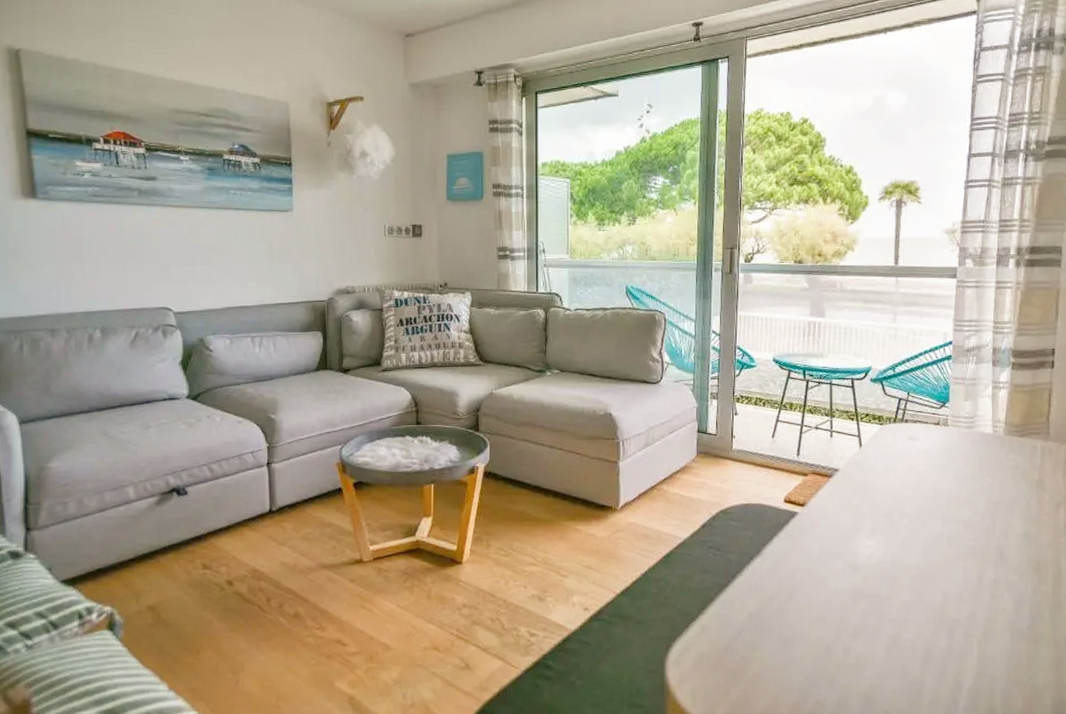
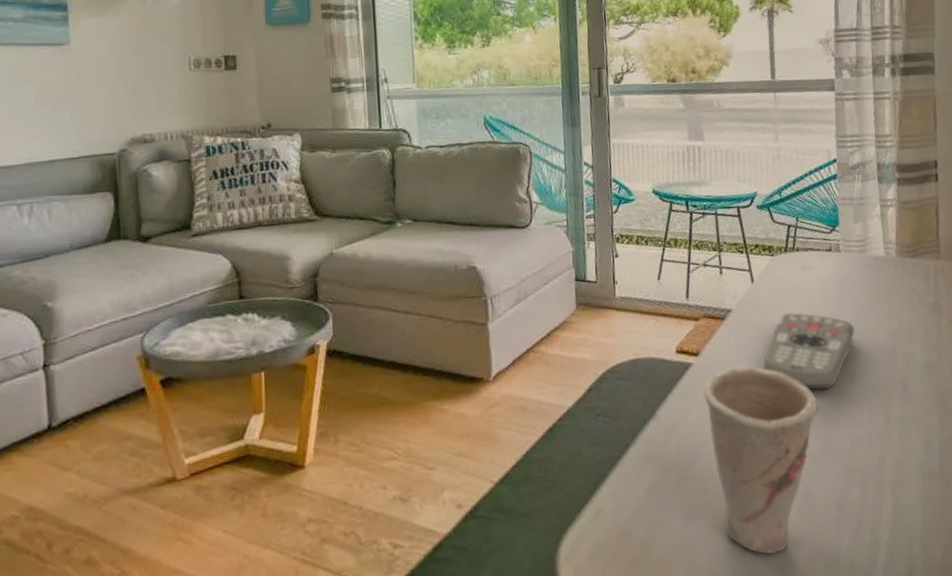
cup: none [806,519,913,683] -> present [703,365,818,554]
remote control: none [863,476,956,548] -> present [762,312,855,390]

